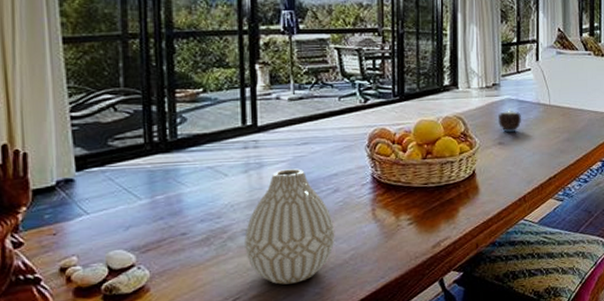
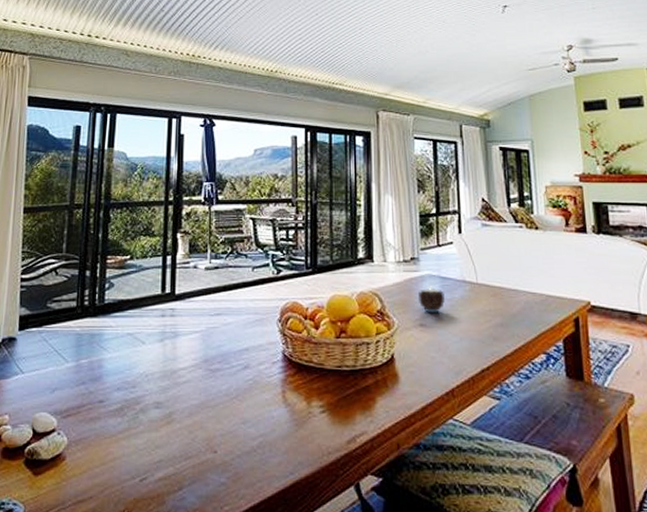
vase: present [244,168,335,285] -> none [155,340,244,469]

